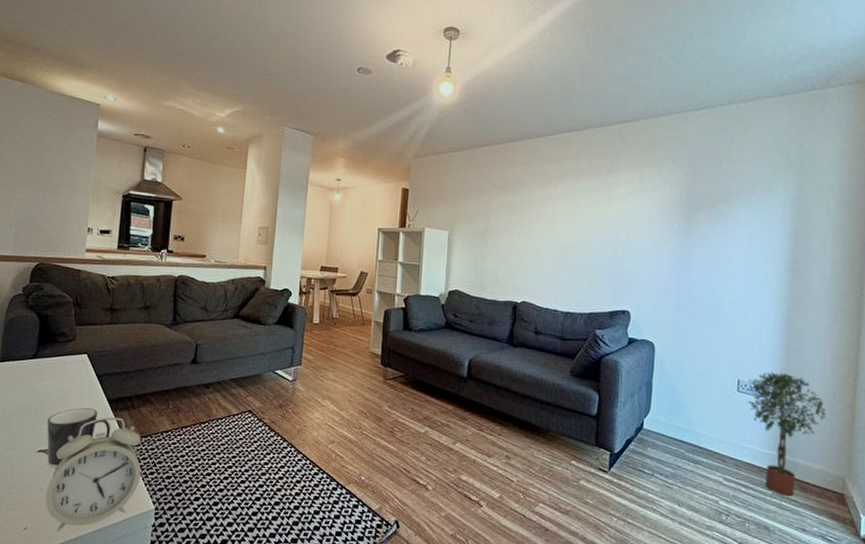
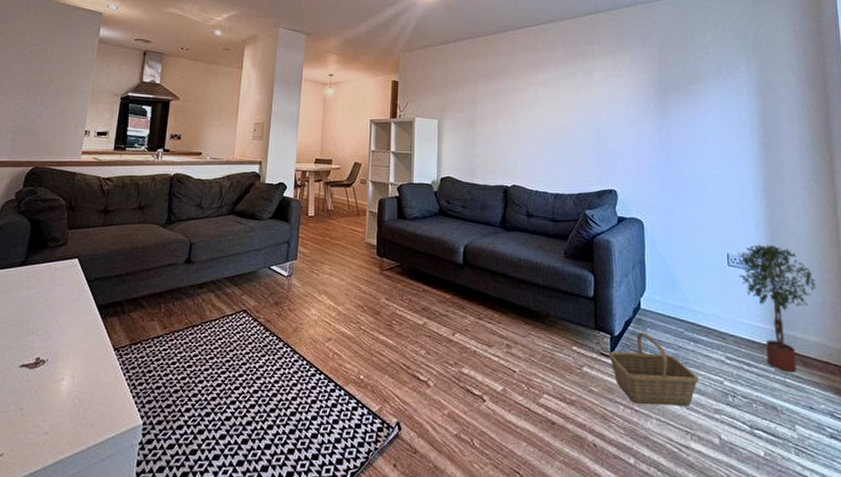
alarm clock: present [45,417,142,531] -> none [24,324,131,456]
mug: present [46,408,111,468] -> none [30,316,100,384]
basket: none [606,451,695,522] -> present [608,332,699,406]

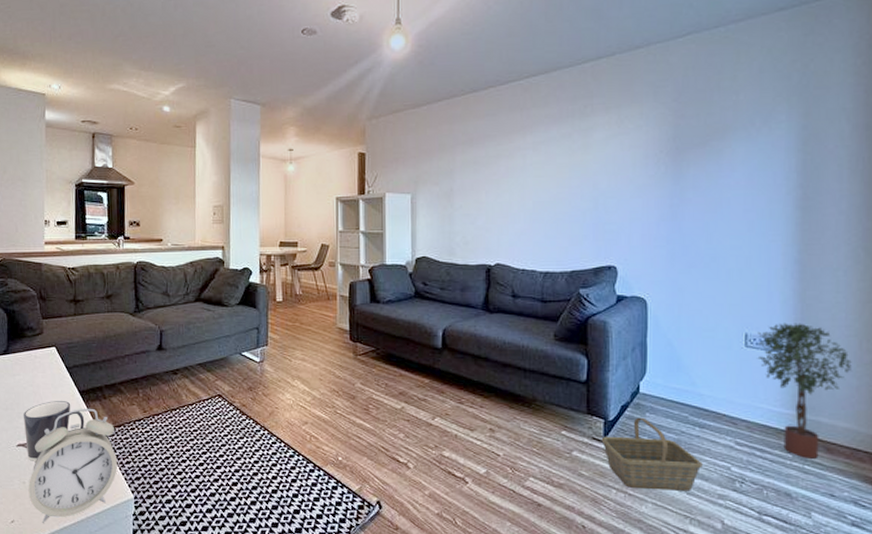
alarm clock: none [24,324,131,456] -> present [28,408,118,523]
mug: none [30,316,100,384] -> present [23,401,85,461]

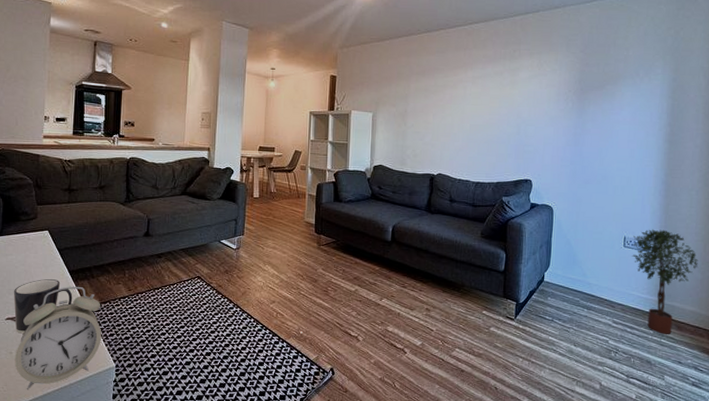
basket: present [601,417,703,491] -> none [513,300,588,360]

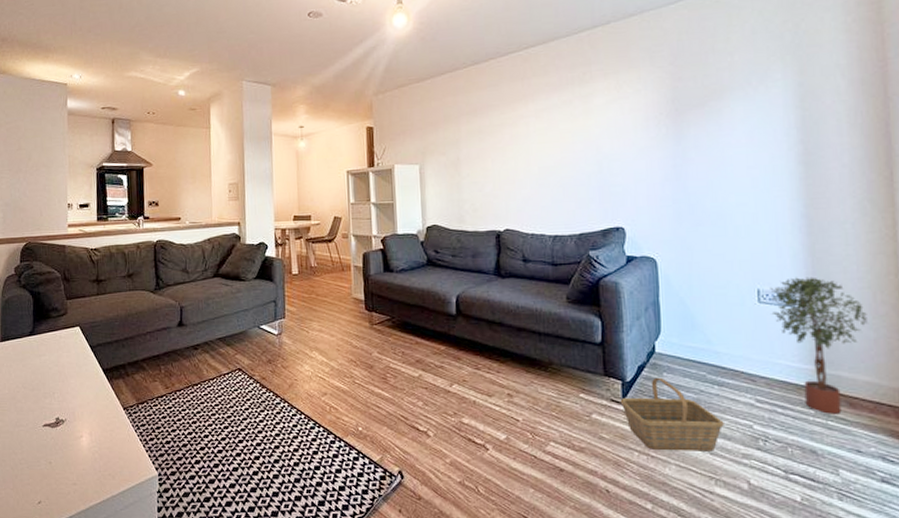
mug: present [13,279,73,334] -> none [48,380,109,441]
alarm clock: present [15,286,102,389] -> none [54,386,142,503]
basket: none [513,300,588,360] -> present [620,377,724,451]

